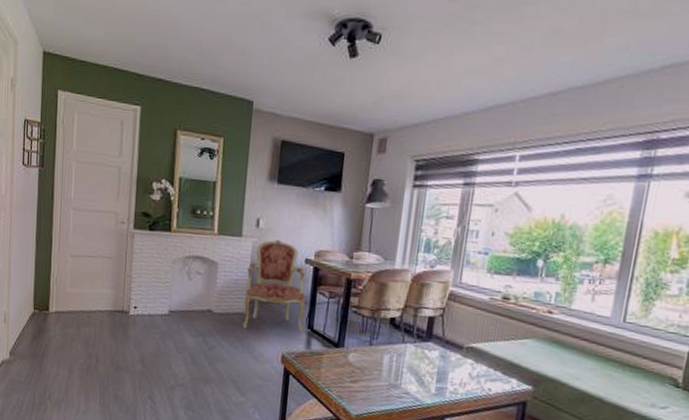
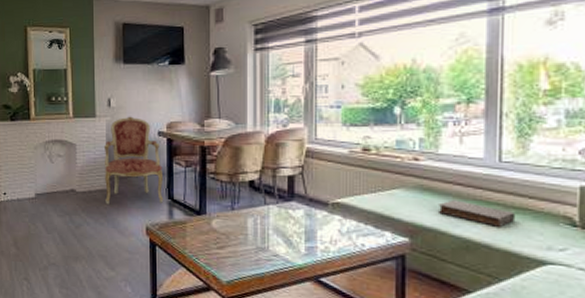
book: none [561,353,630,383] -> present [437,199,516,227]

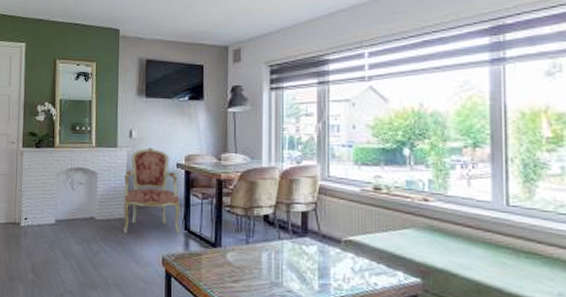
book: present [437,199,516,227] -> none [448,241,526,271]

